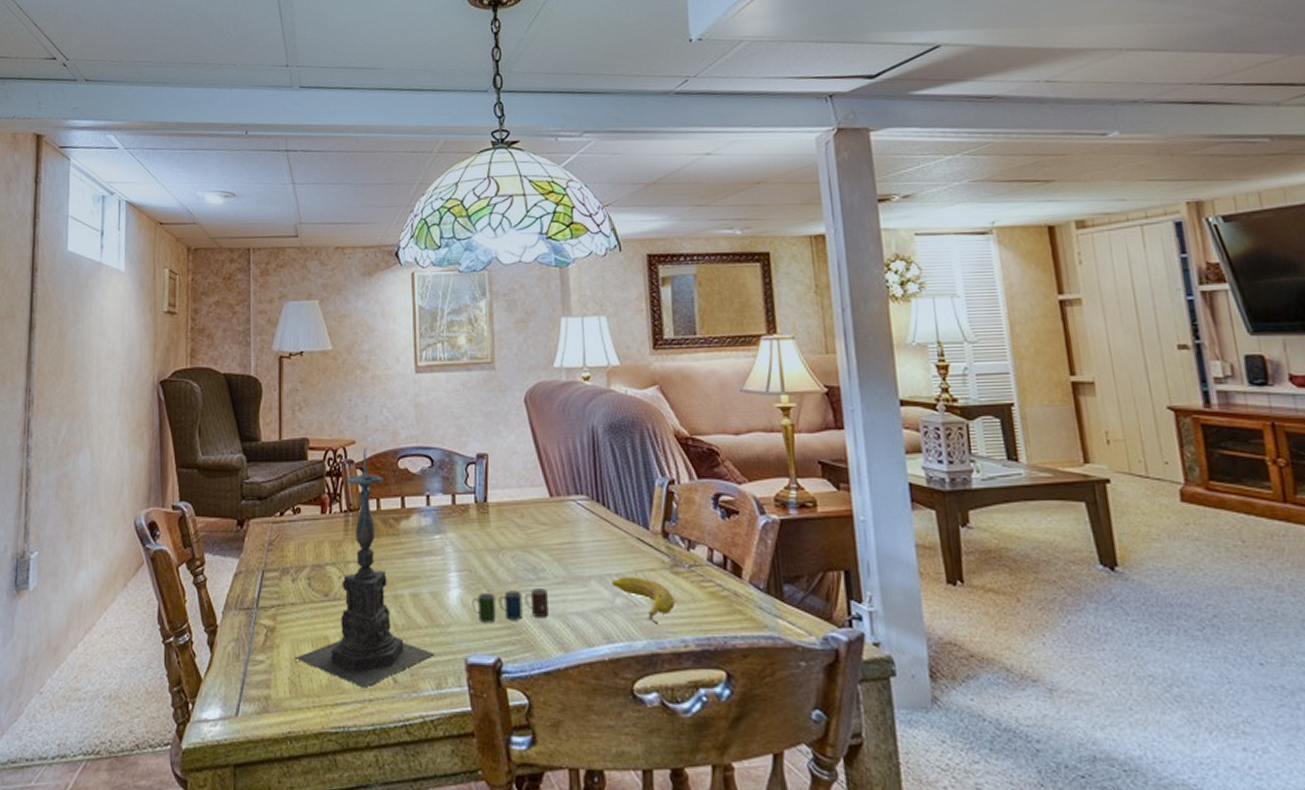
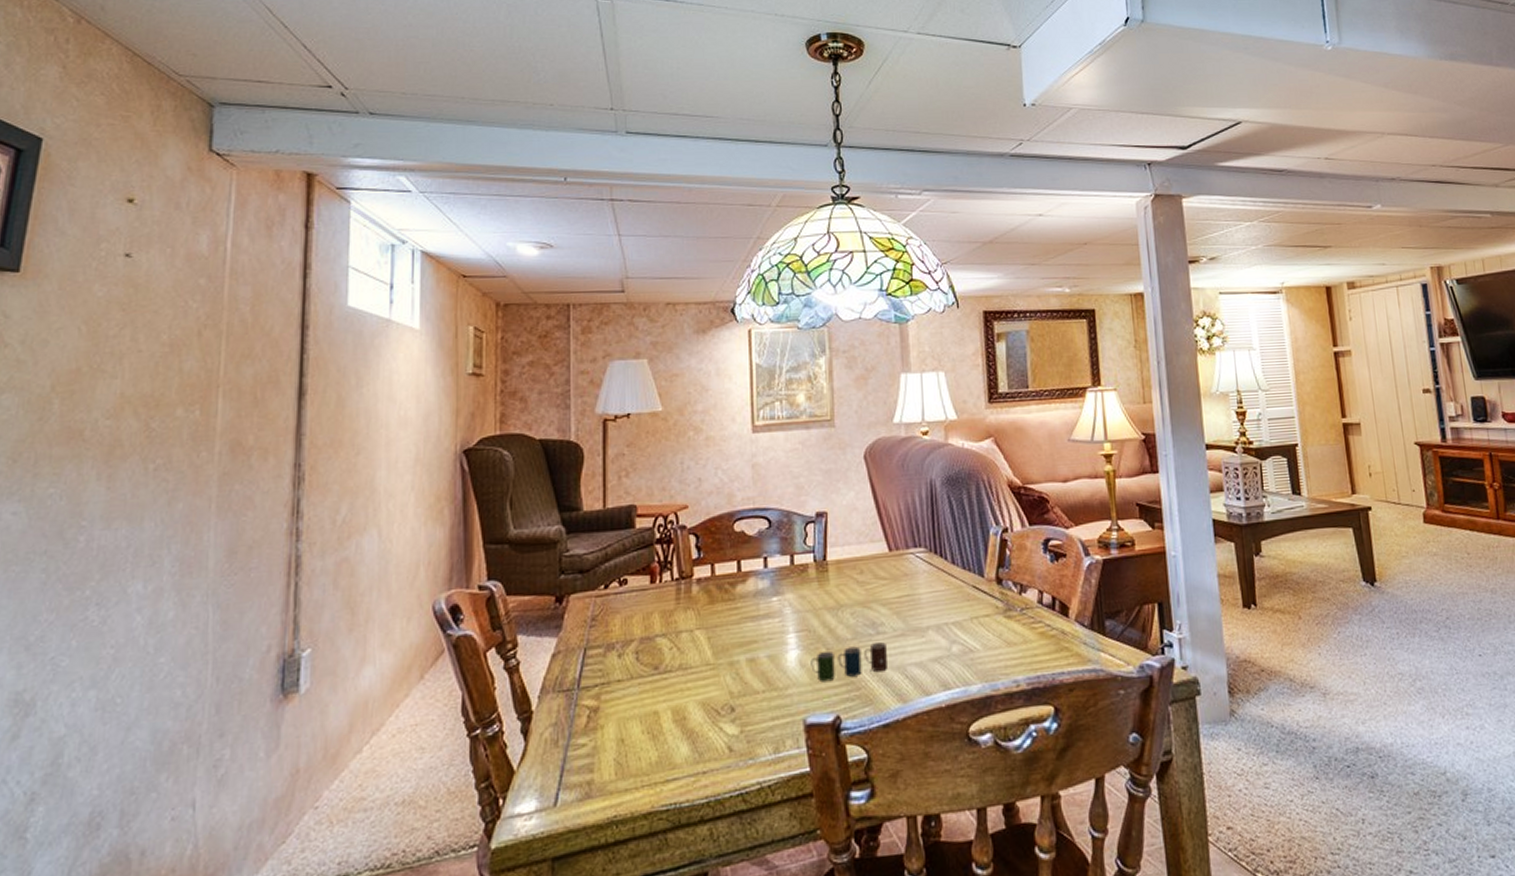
candle holder: present [294,447,436,688] -> none [620,511,773,761]
fruit: present [611,577,675,624] -> none [948,623,1008,668]

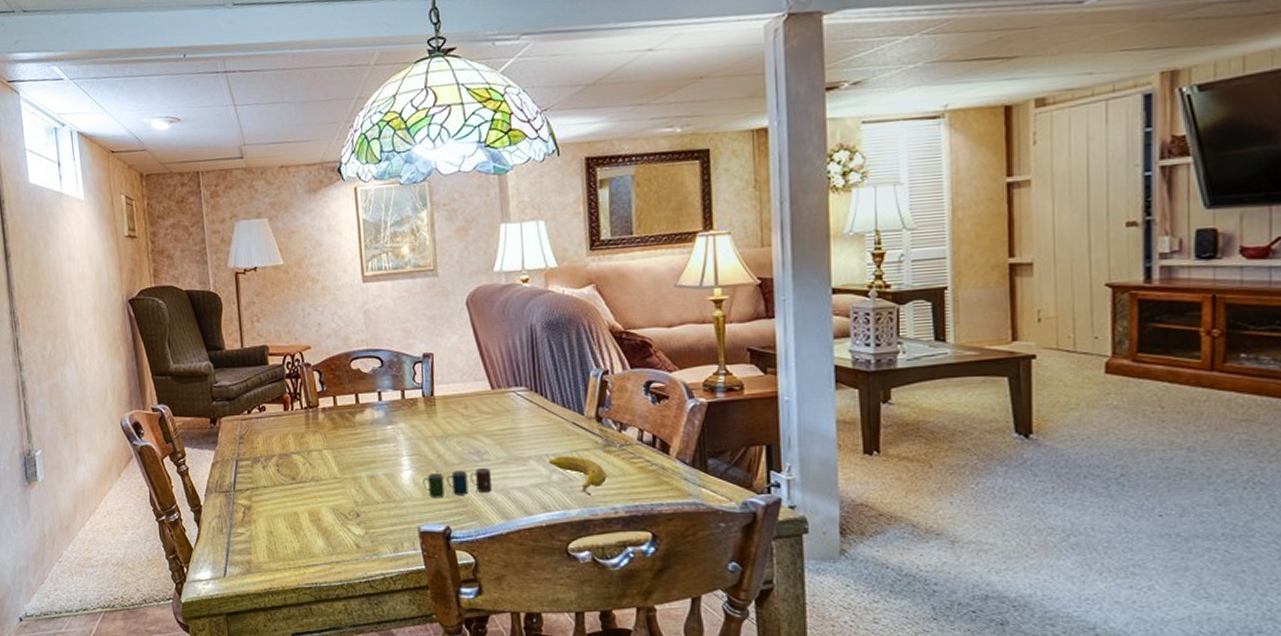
fruit: none [948,623,1008,668] -> present [548,456,607,495]

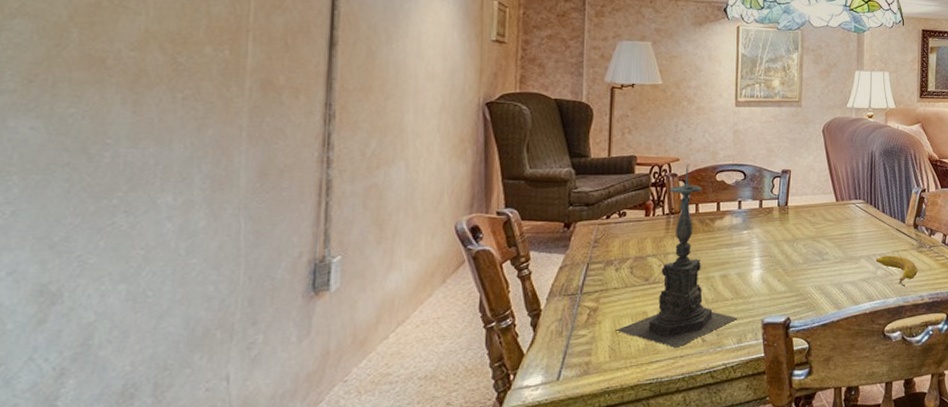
candle holder: none [269,351,392,553] -> present [615,164,738,348]
cup: present [422,468,492,499] -> none [770,266,829,294]

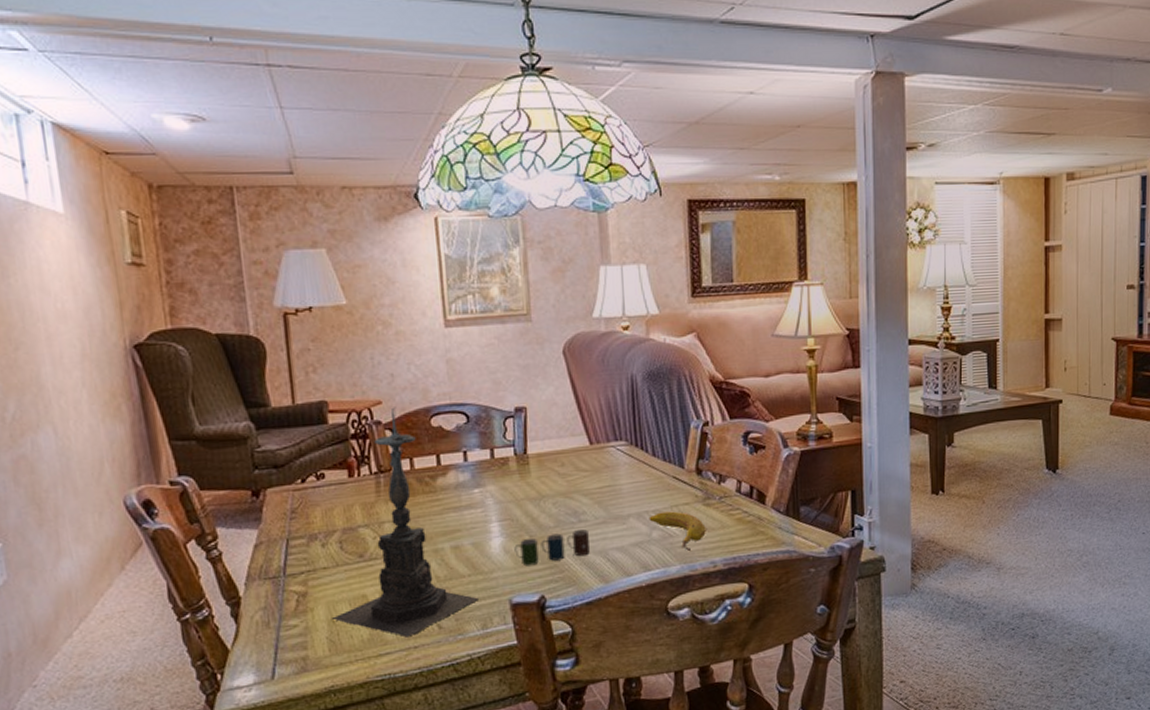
cup: none [770,266,829,294] -> present [514,529,590,566]

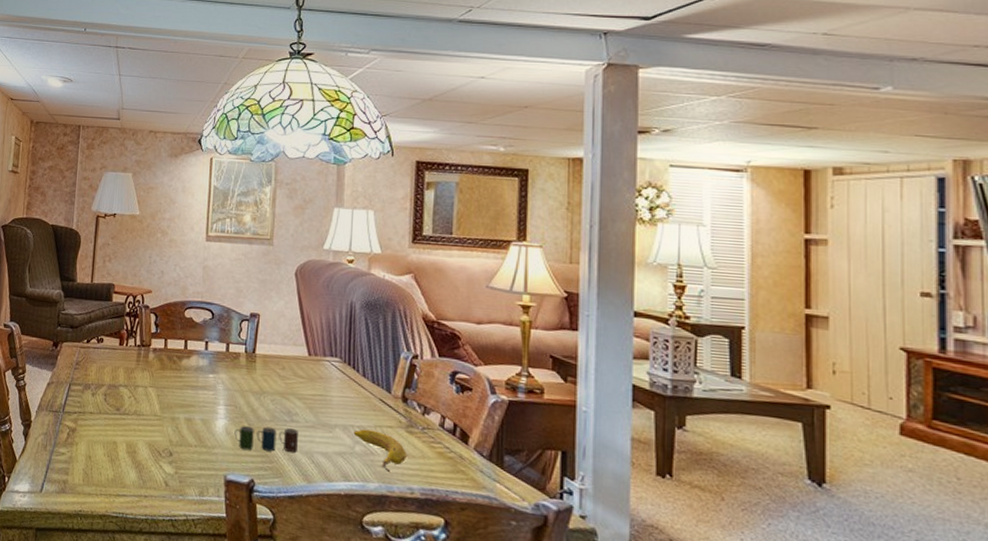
candle holder: present [331,407,480,638] -> none [88,297,201,486]

